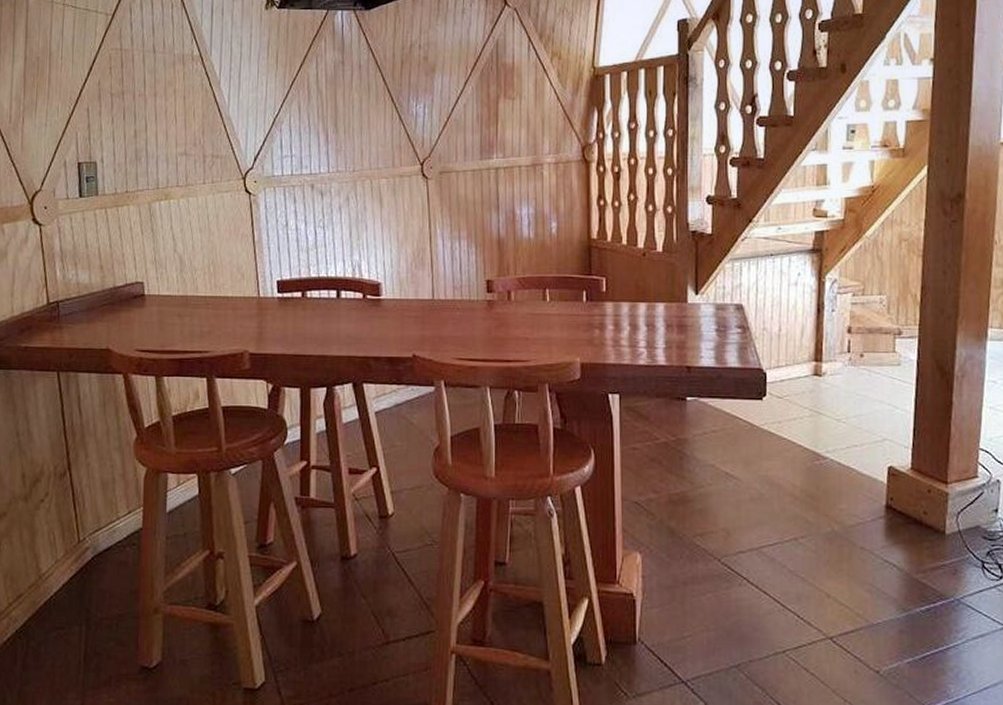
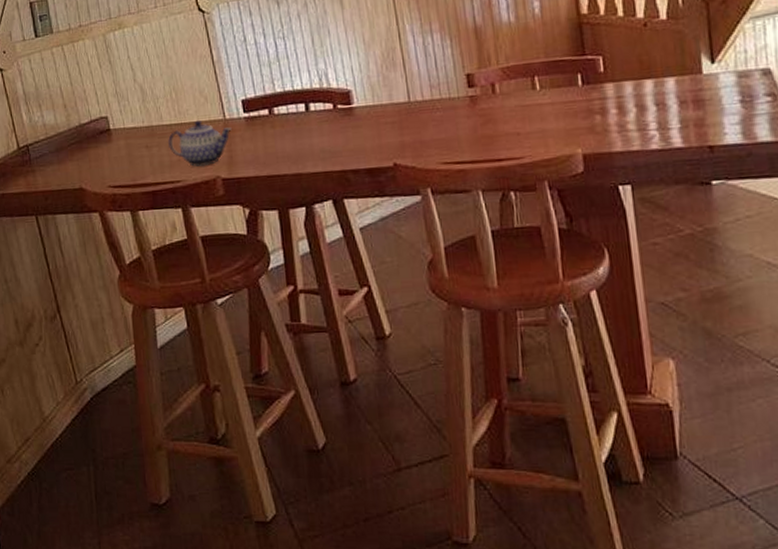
teapot: none [200,295,266,340] -> present [167,119,233,167]

